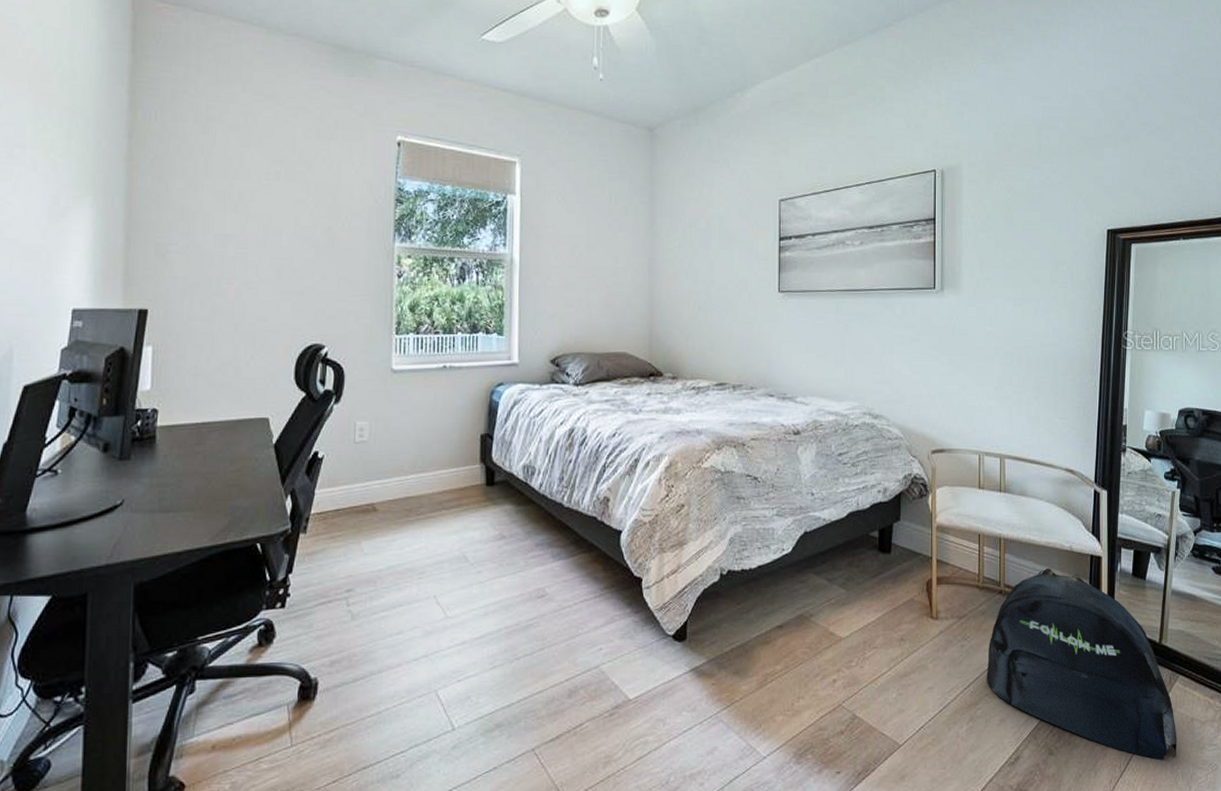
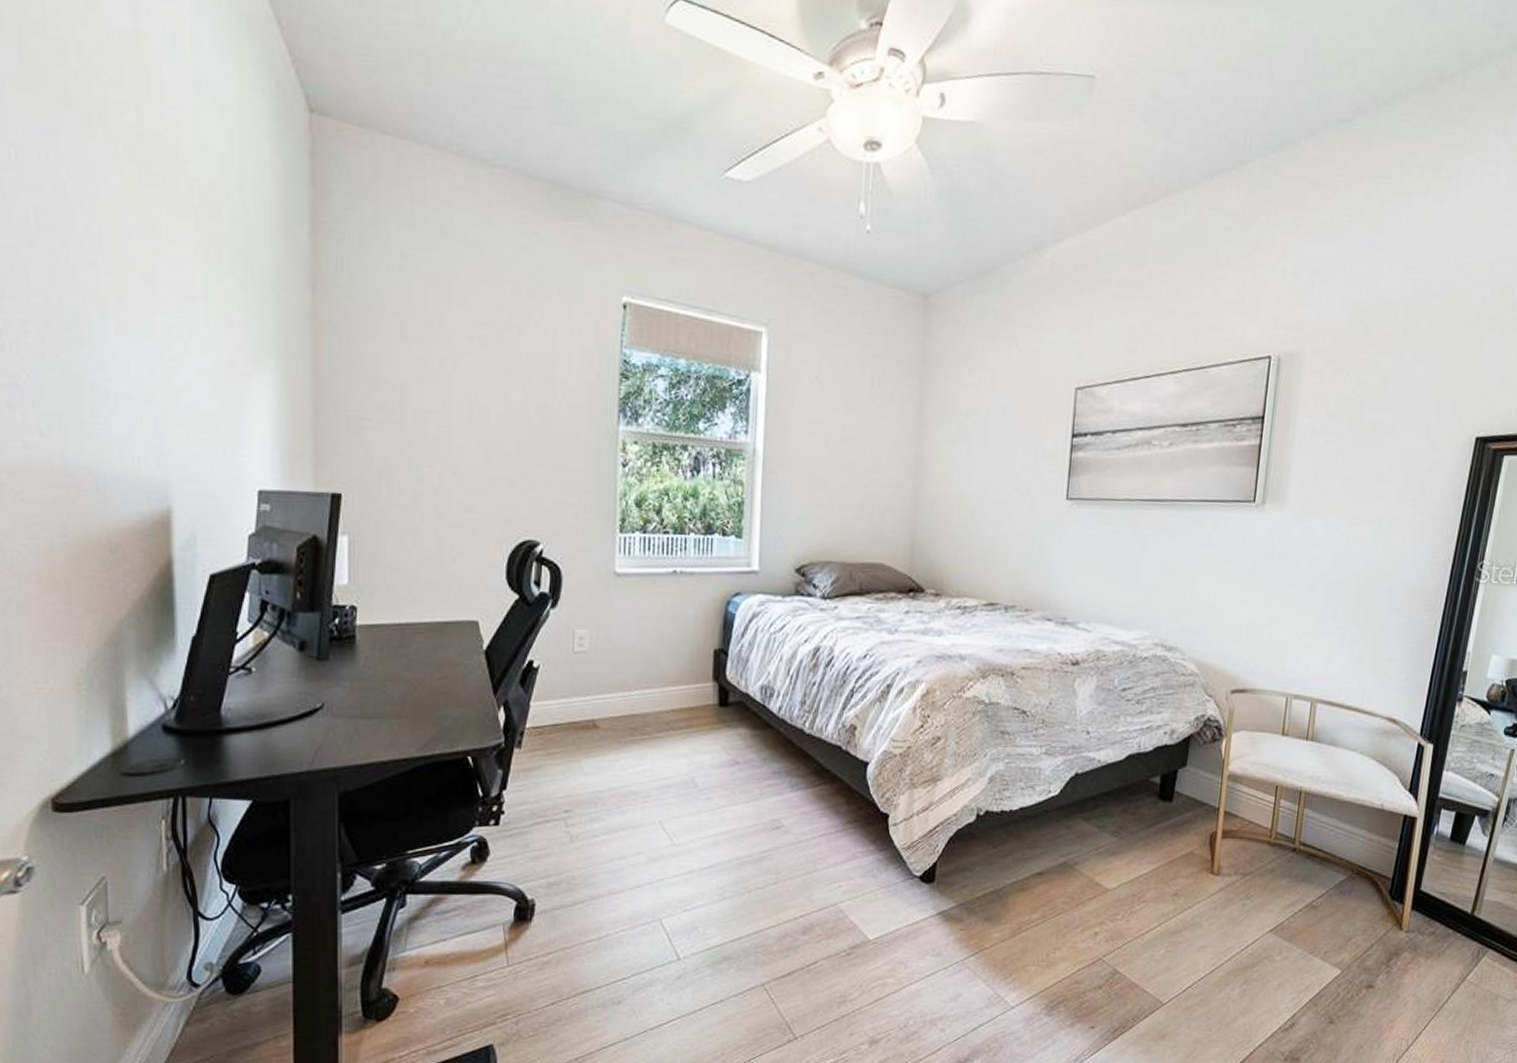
backpack: present [986,568,1177,760] -> none [1267,826,1478,1037]

